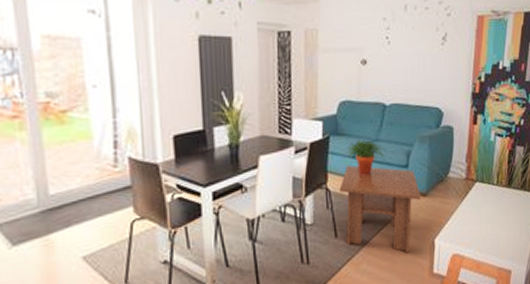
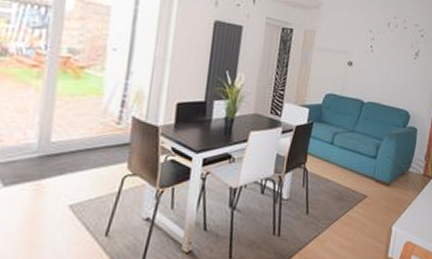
coffee table: present [339,165,421,254] -> none [315,150,385,236]
potted plant: present [347,139,384,177] -> none [326,128,359,162]

